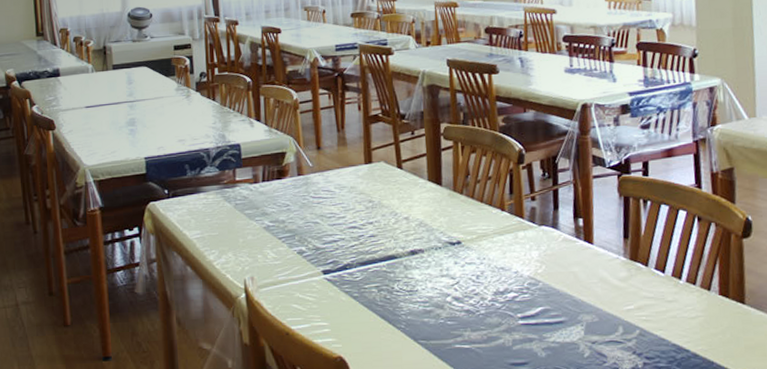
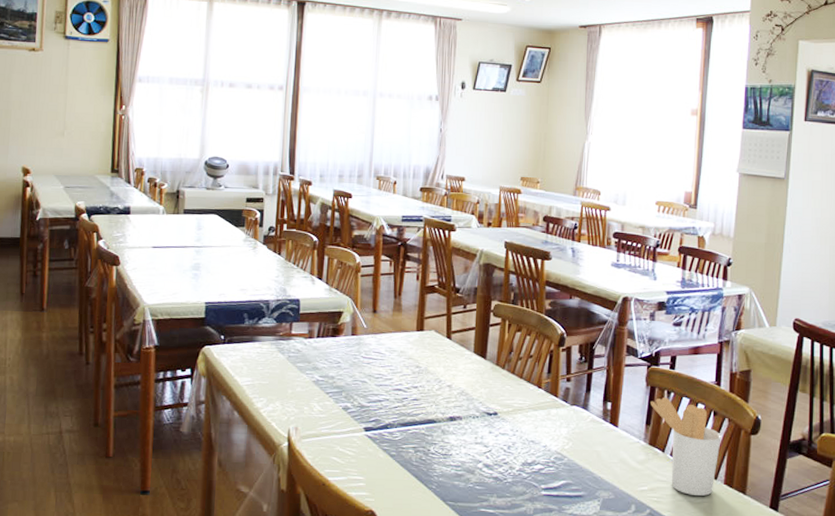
utensil holder: none [625,206,710,310] -> present [650,396,721,496]

